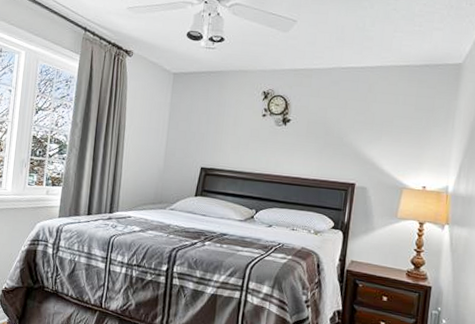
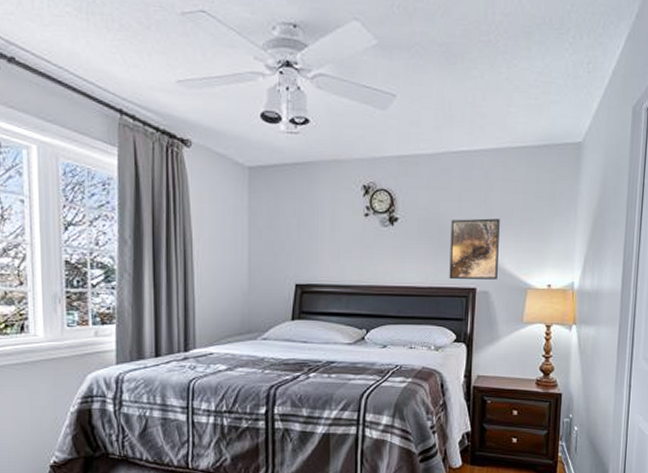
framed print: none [331,123,381,178] -> present [449,218,500,280]

